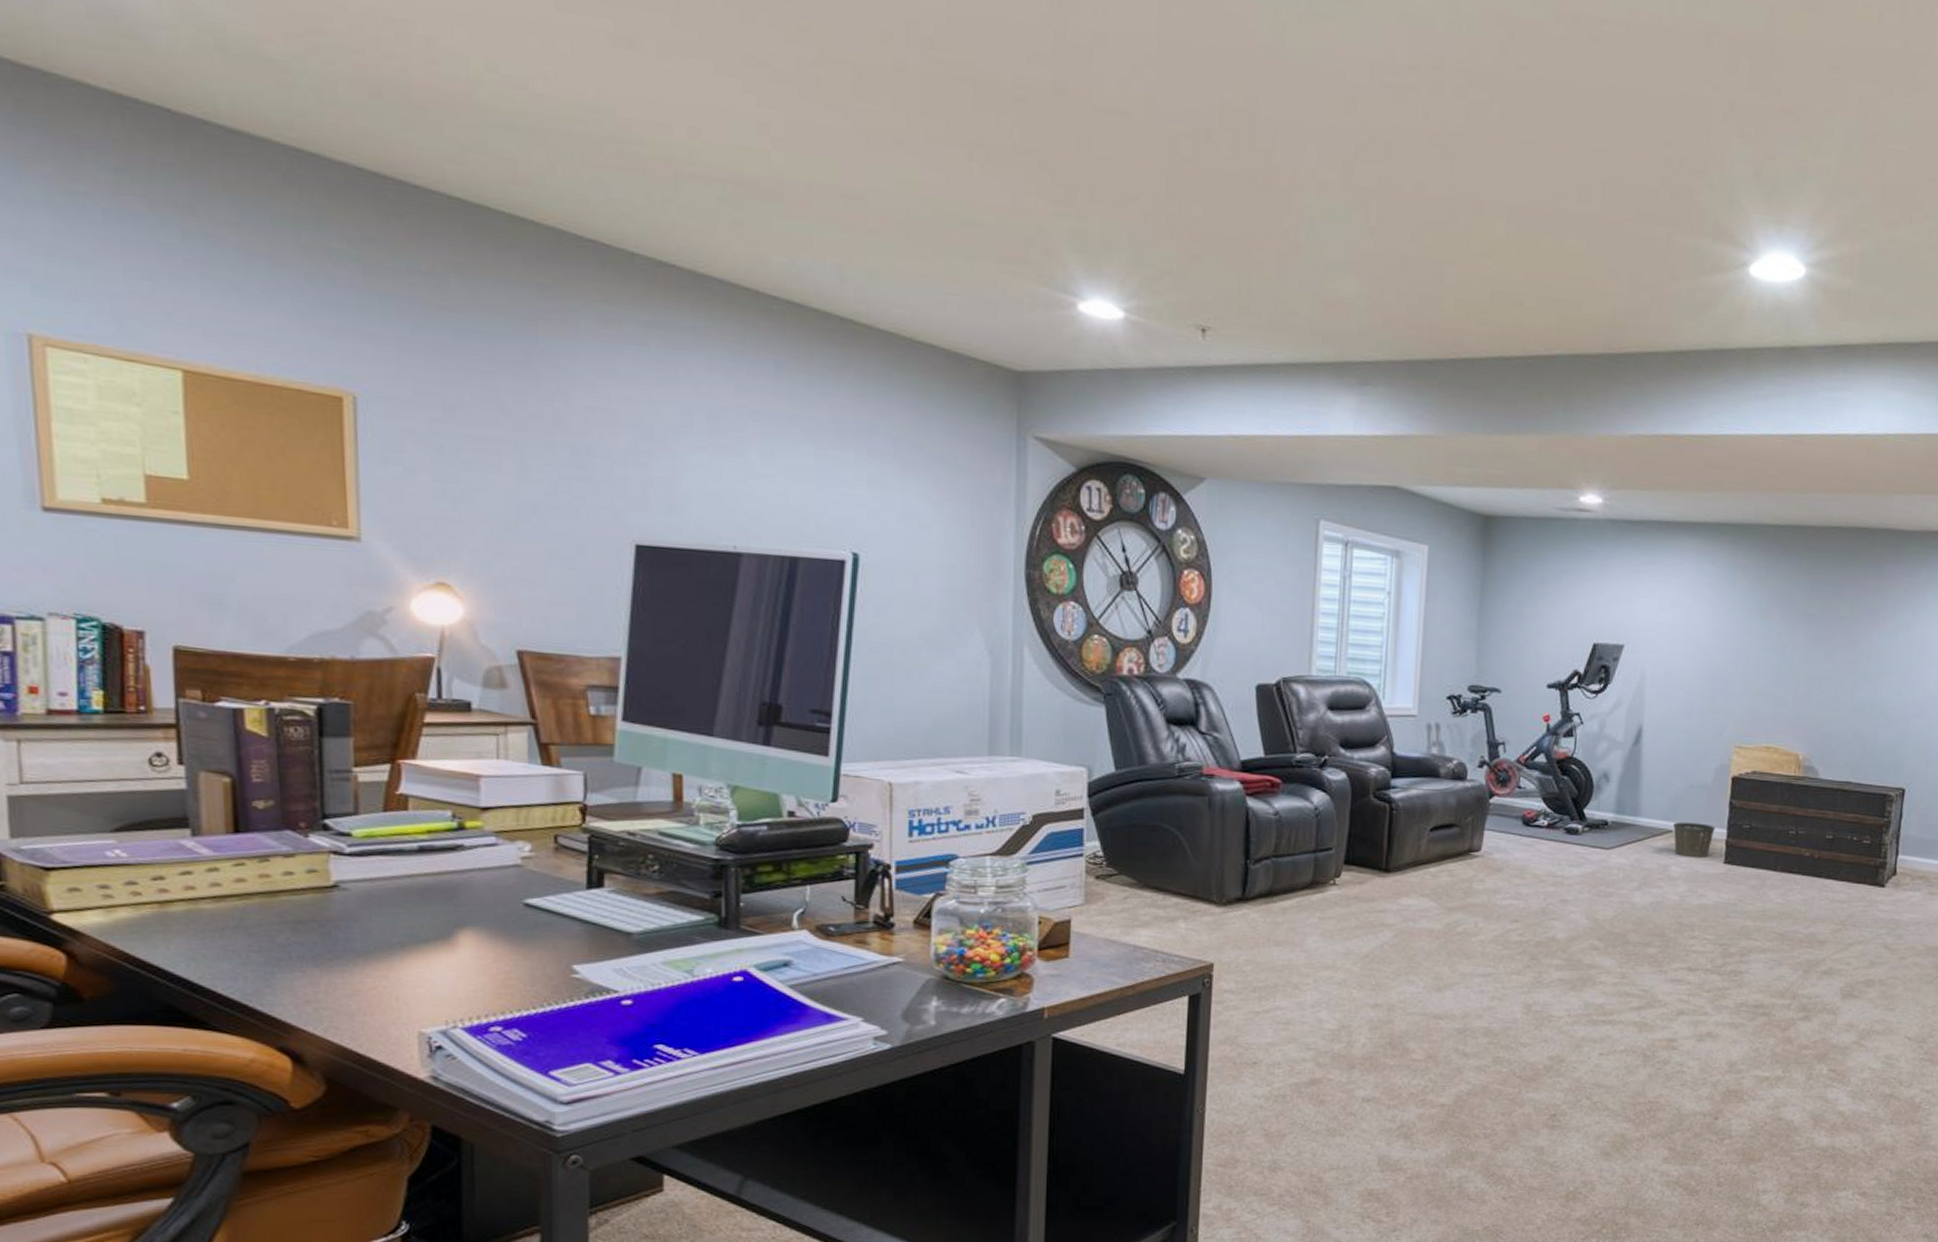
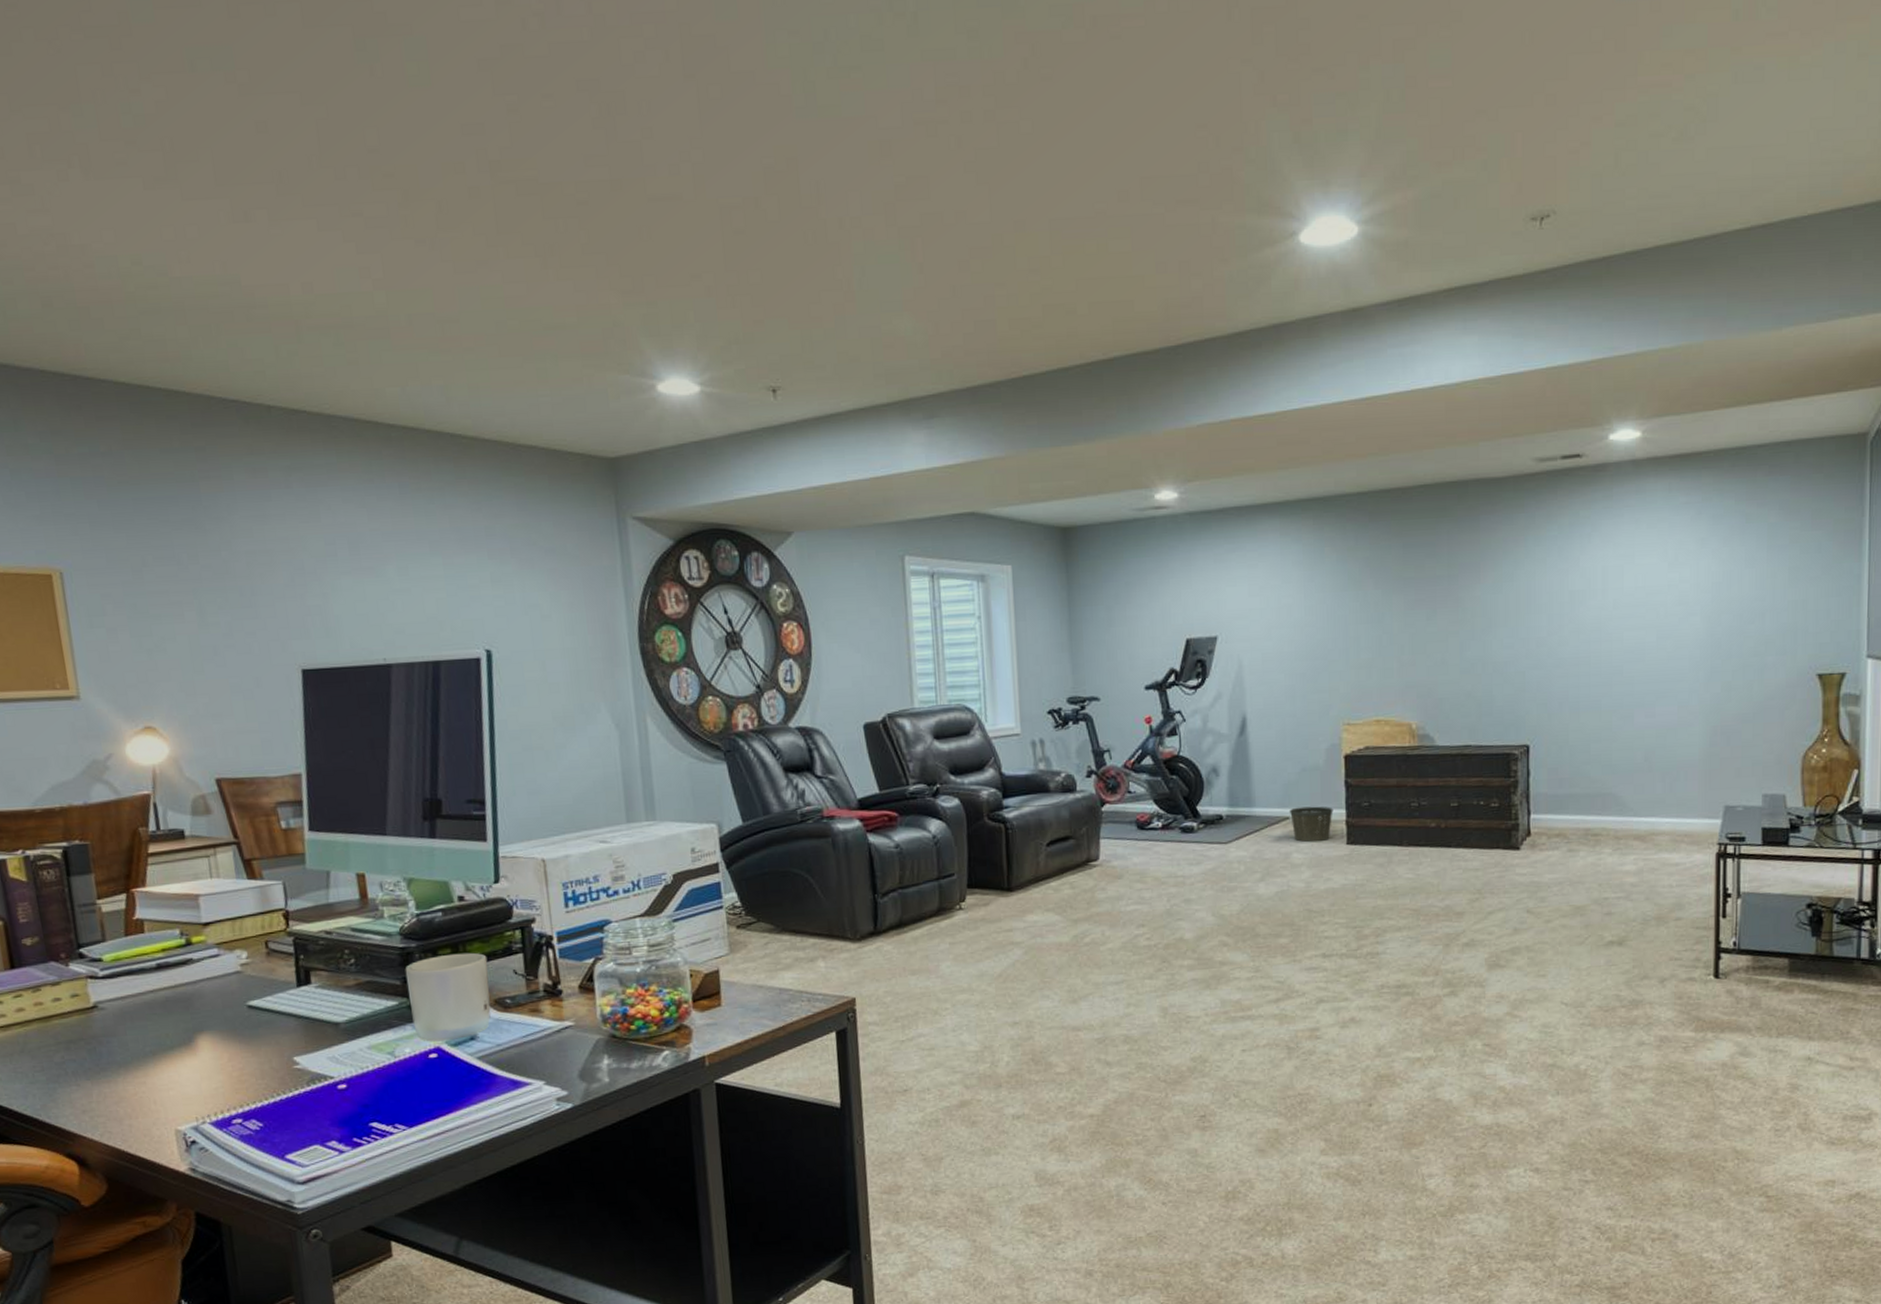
mug: none [716,871,814,965] -> present [405,952,491,1042]

